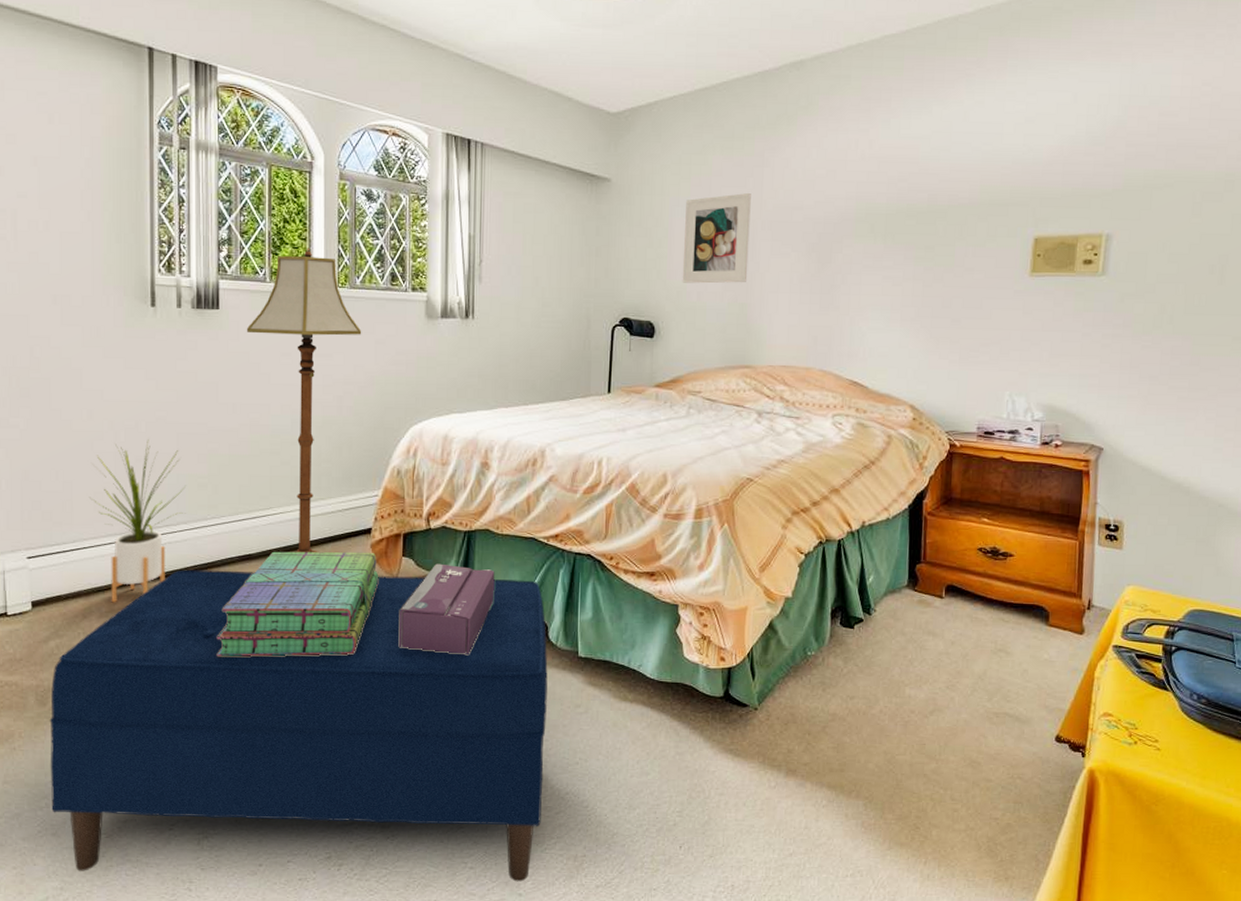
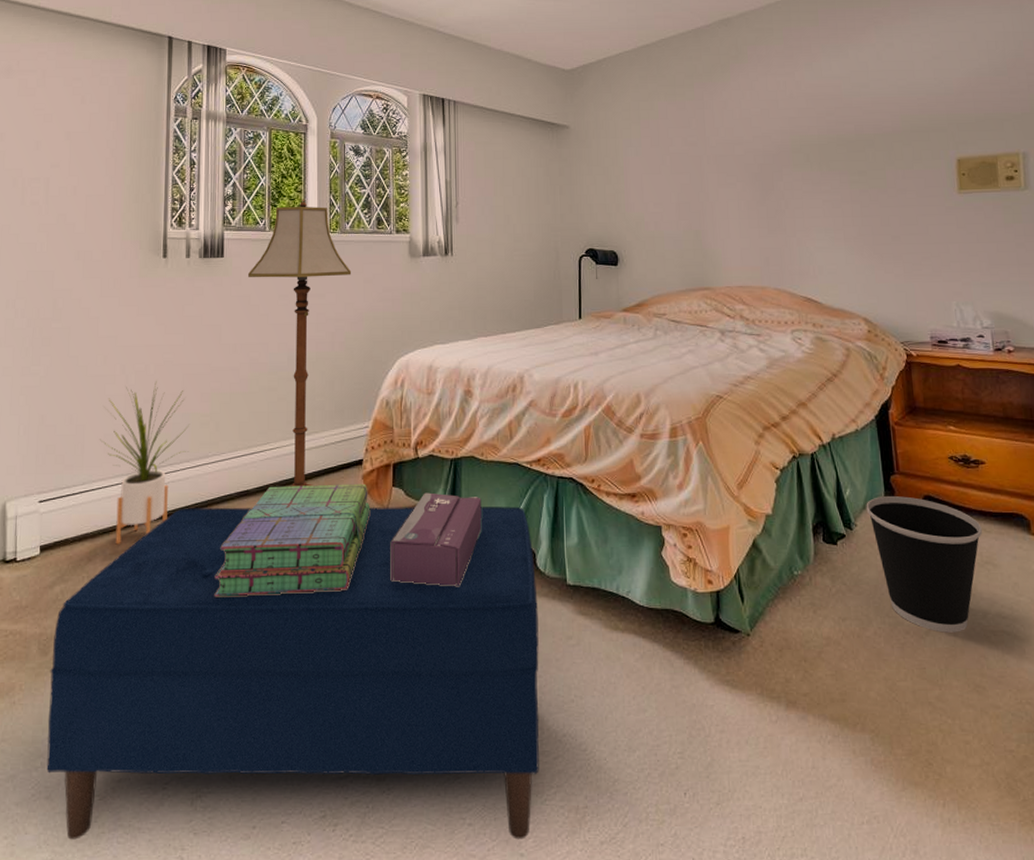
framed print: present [682,193,751,284] -> none [638,132,699,214]
wastebasket: none [887,584,1000,713] -> present [866,496,982,633]

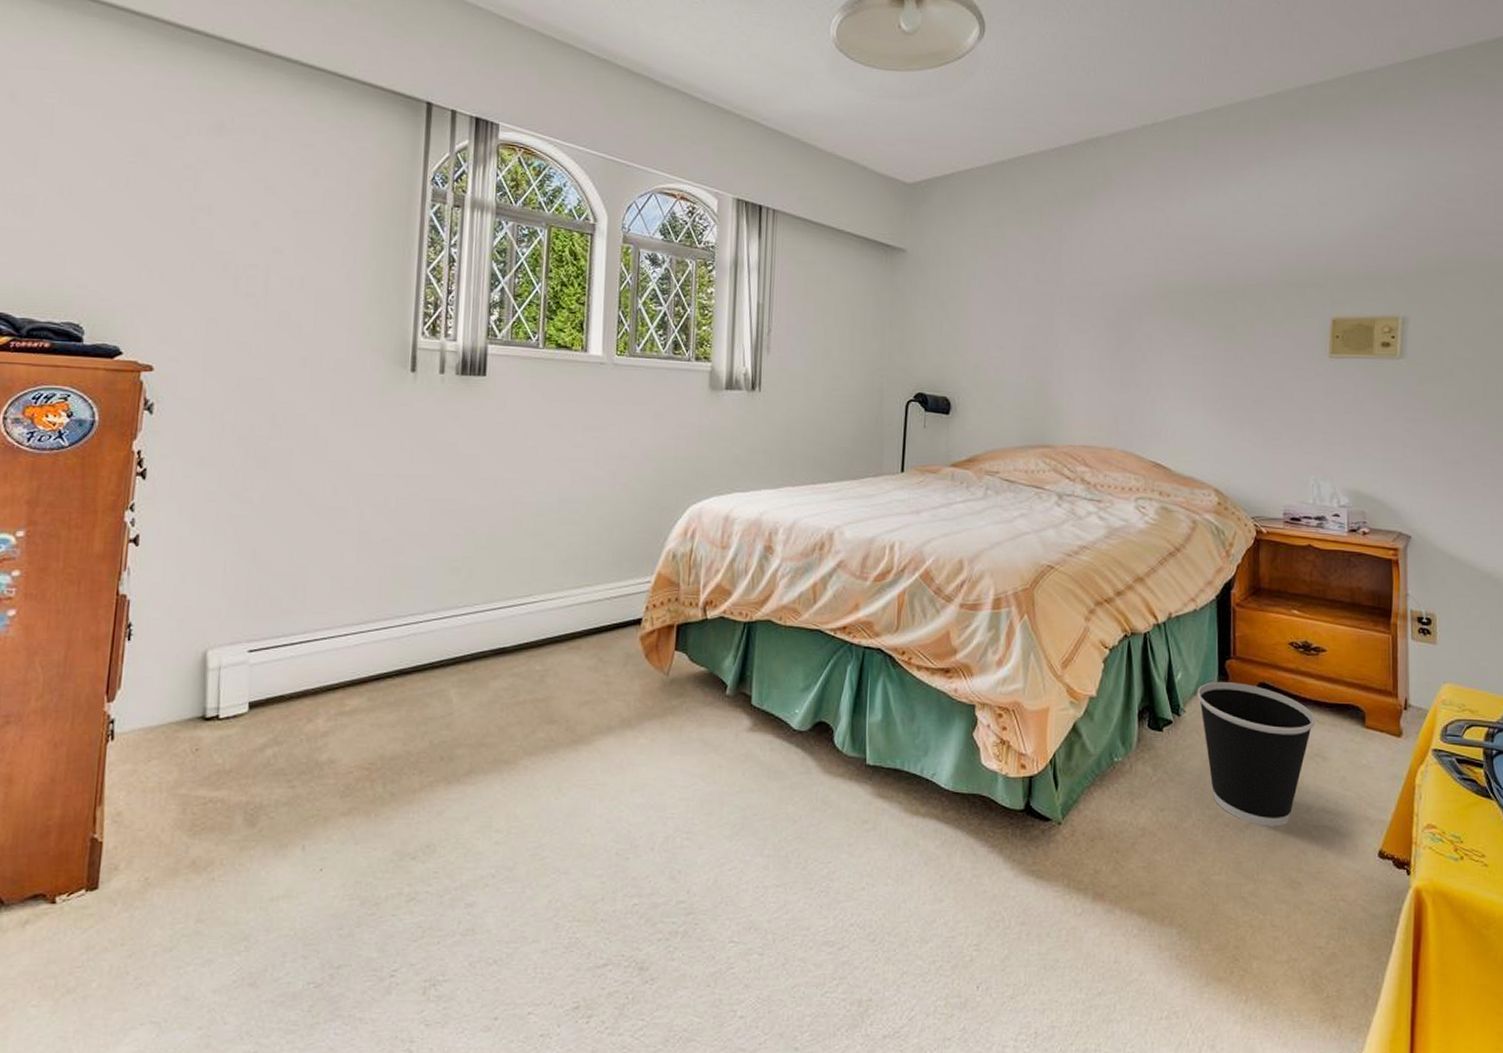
bench: present [46,506,539,840] -> none [251,665,833,1033]
house plant: present [100,381,189,545] -> none [326,517,436,704]
stack of books: present [214,483,371,597] -> none [459,644,648,767]
floor lamp: present [247,199,352,487] -> none [514,313,640,647]
tissue box: present [390,492,482,586] -> none [667,658,776,762]

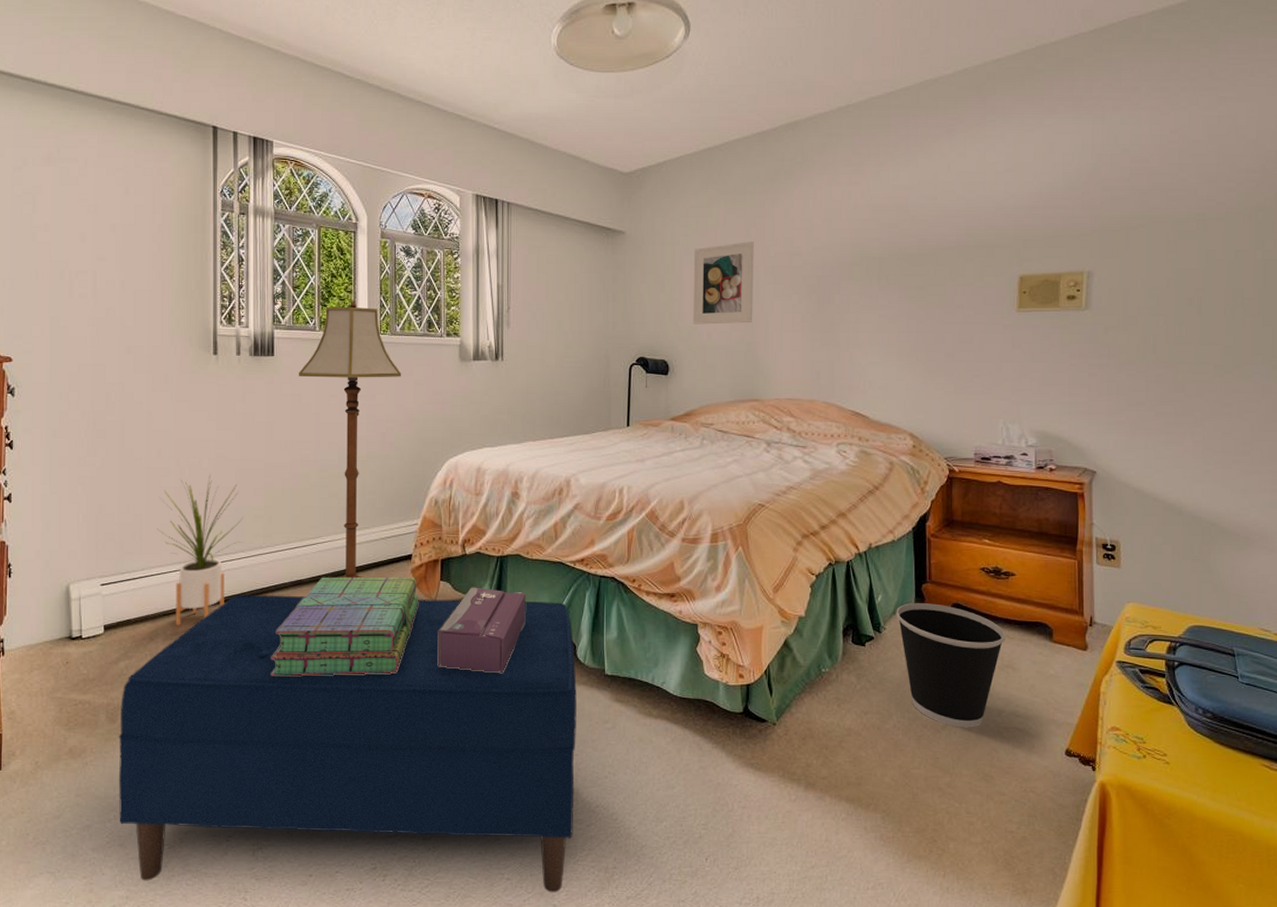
bench: none [251,665,833,1033] -> present [118,594,577,893]
house plant: none [326,517,436,704] -> present [157,475,243,626]
stack of books: none [459,644,648,767] -> present [270,576,419,677]
floor lamp: none [514,313,640,647] -> present [298,299,402,578]
tissue box: none [667,658,776,762] -> present [437,587,526,673]
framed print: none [979,267,1049,359] -> present [692,242,754,324]

